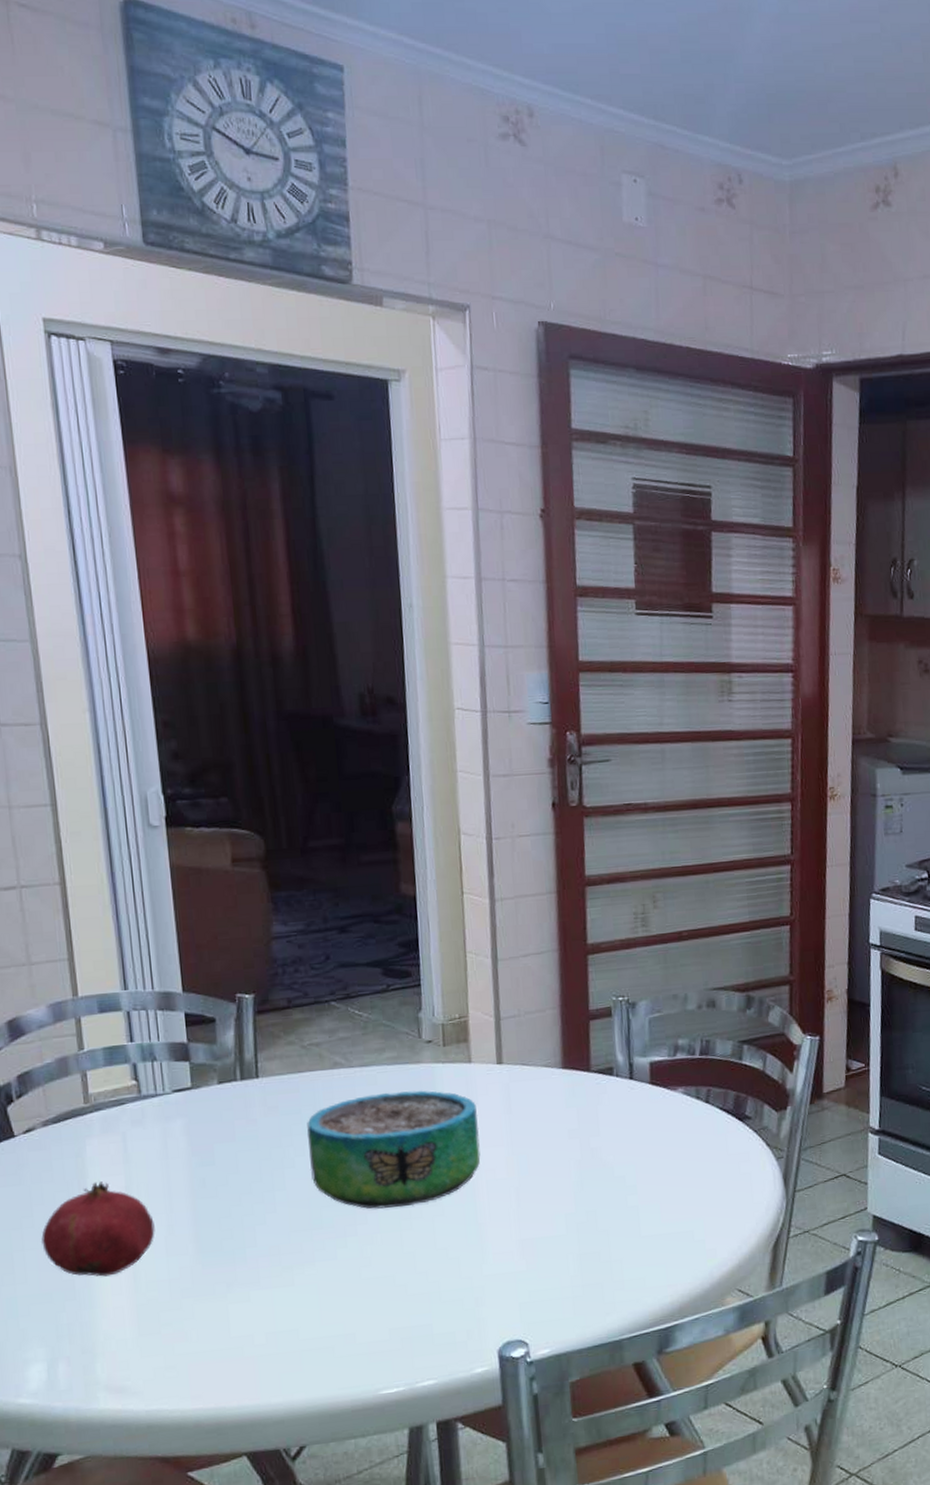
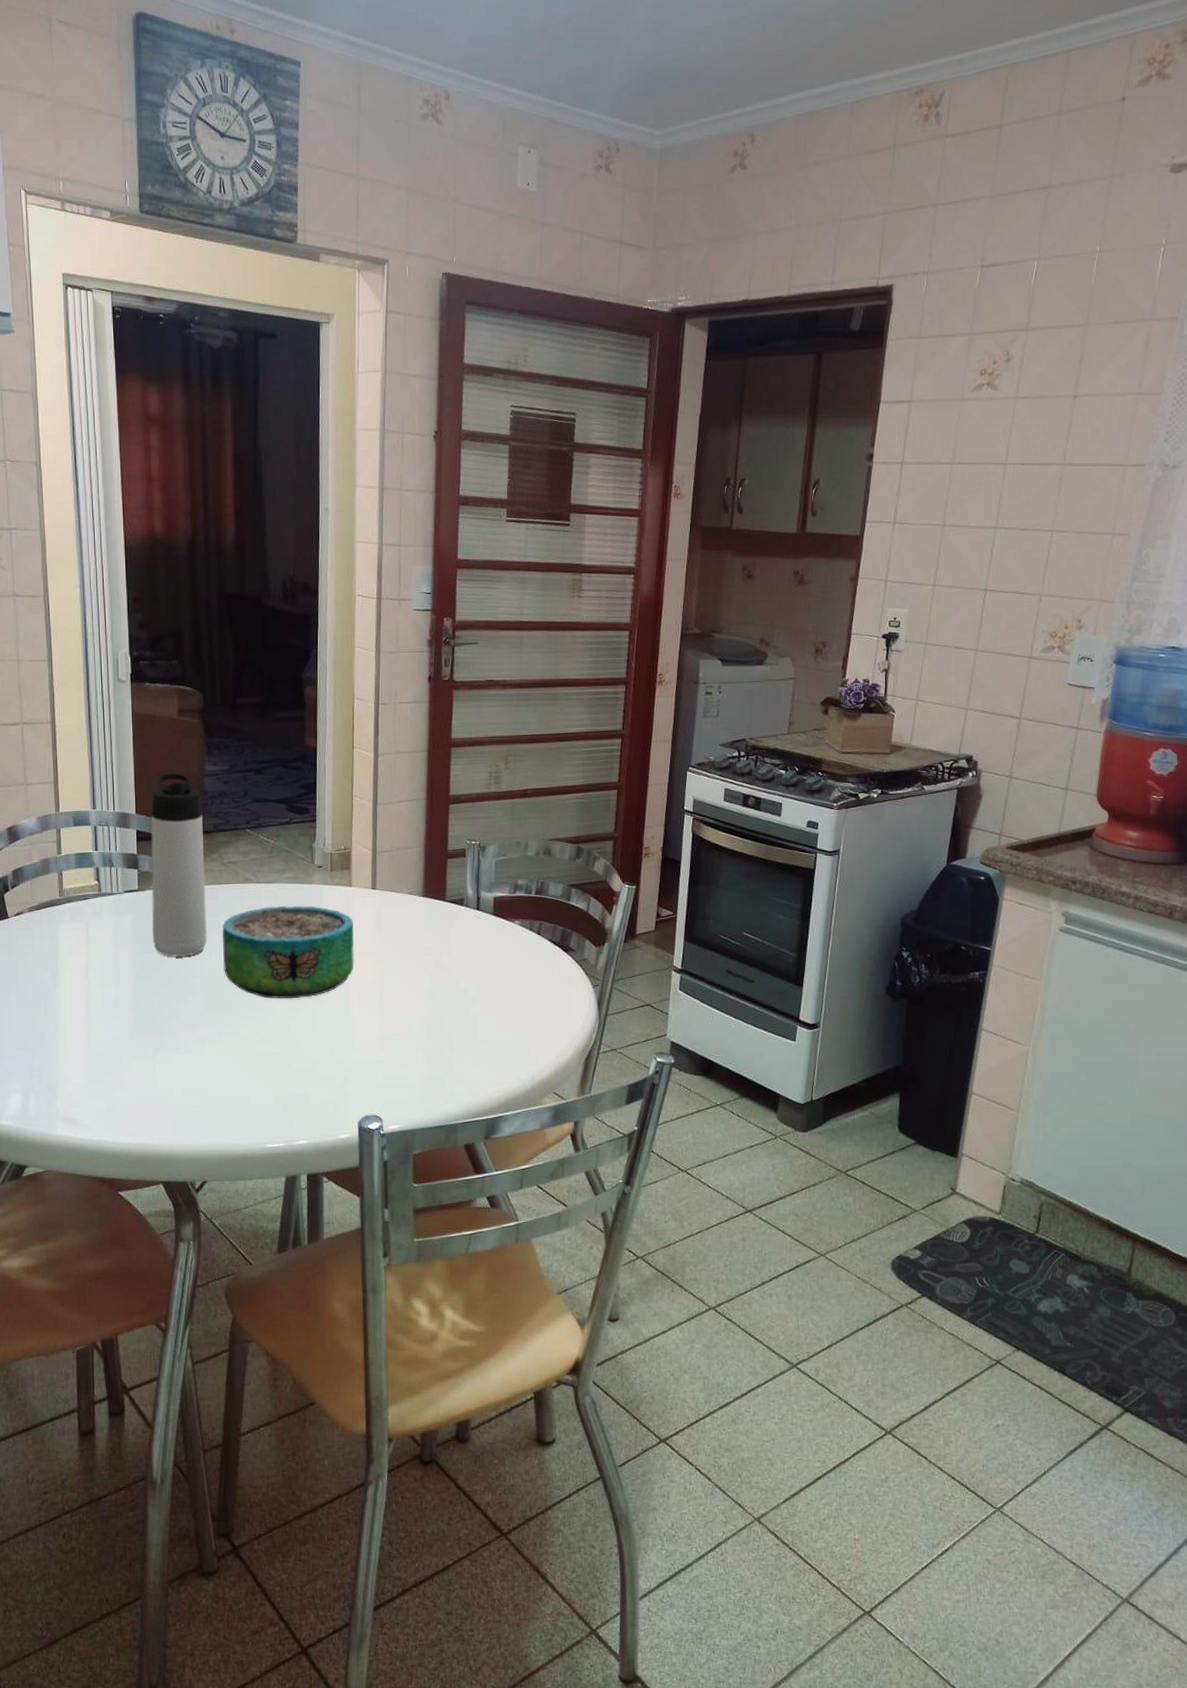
fruit: present [41,1181,155,1277] -> none [23,958,105,1033]
thermos bottle: none [203,937,288,1169] -> present [150,773,207,958]

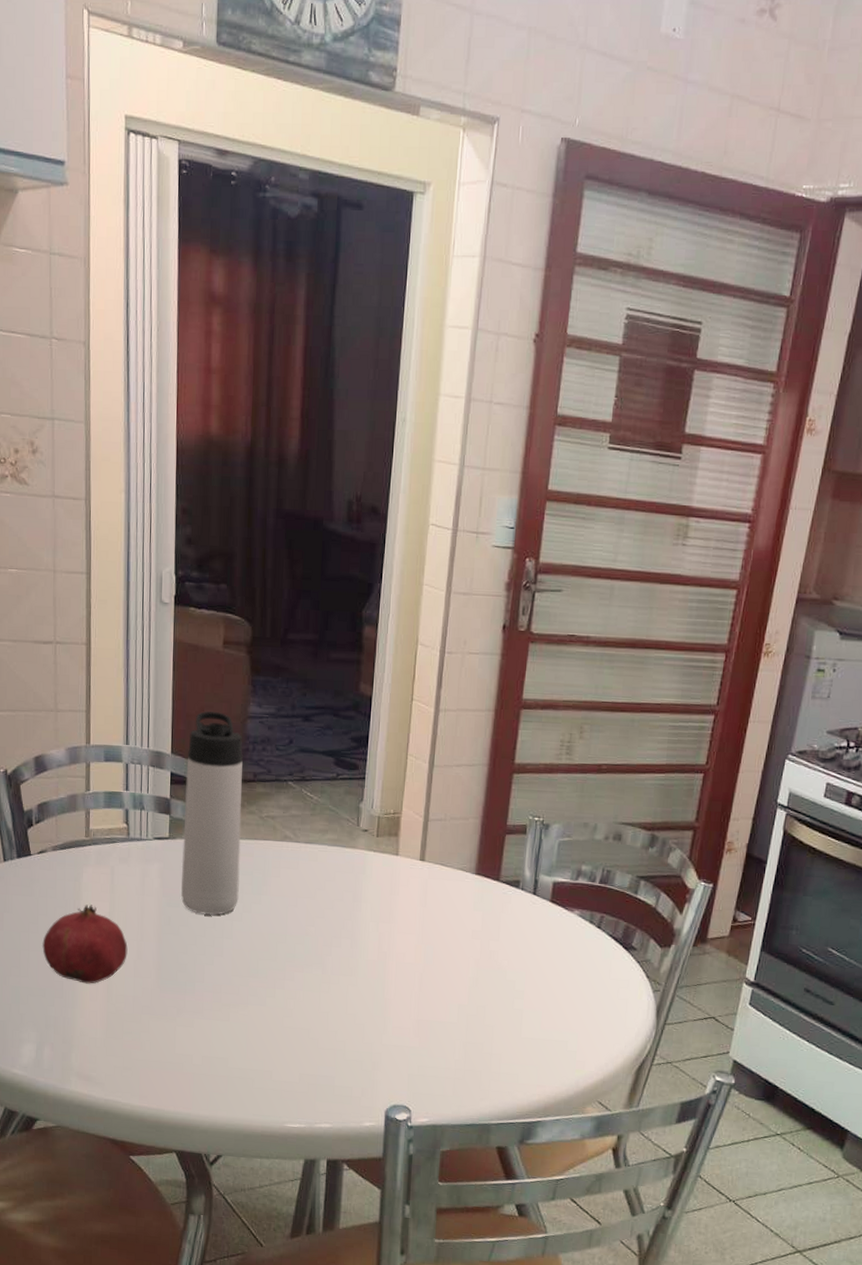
fruit: none [23,958,105,1033] -> present [42,904,128,984]
decorative bowl: present [222,905,355,999] -> none [254,869,398,972]

